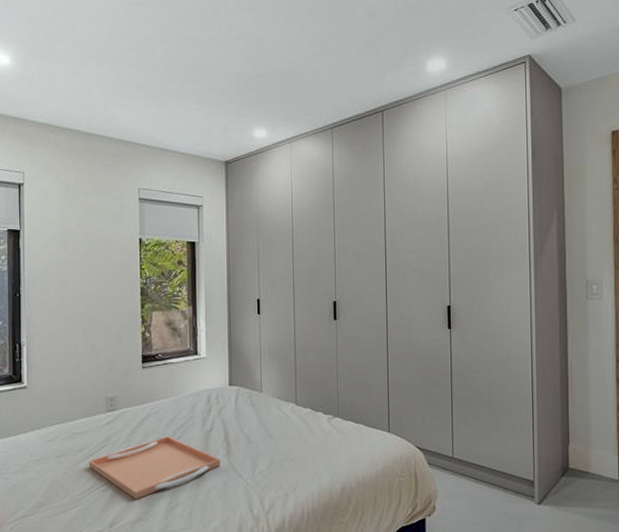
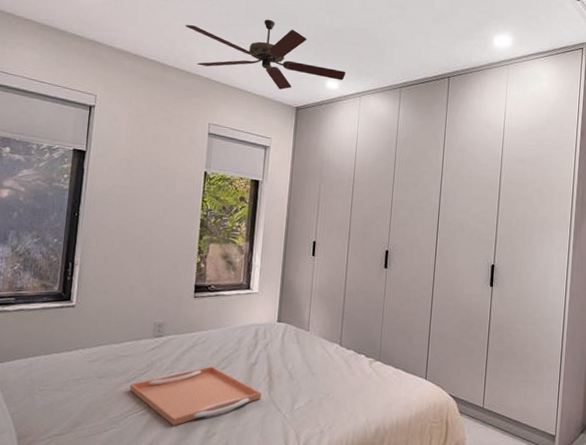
ceiling fan: none [104,73,272,145] -> present [185,19,345,90]

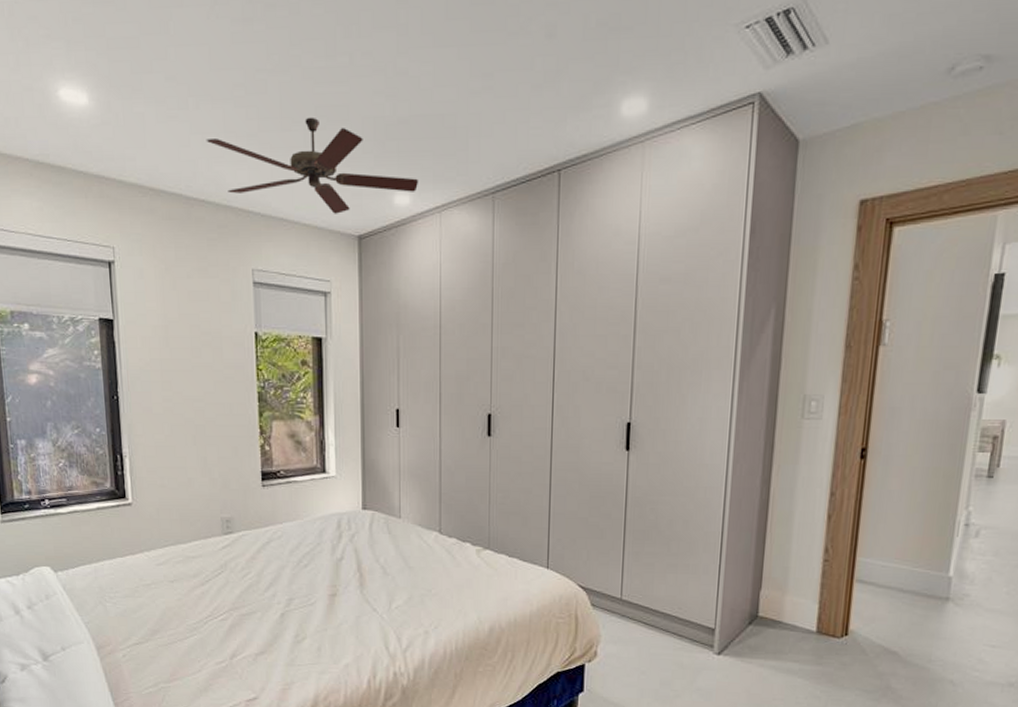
serving tray: present [130,366,262,426] -> none [205,564,353,631]

